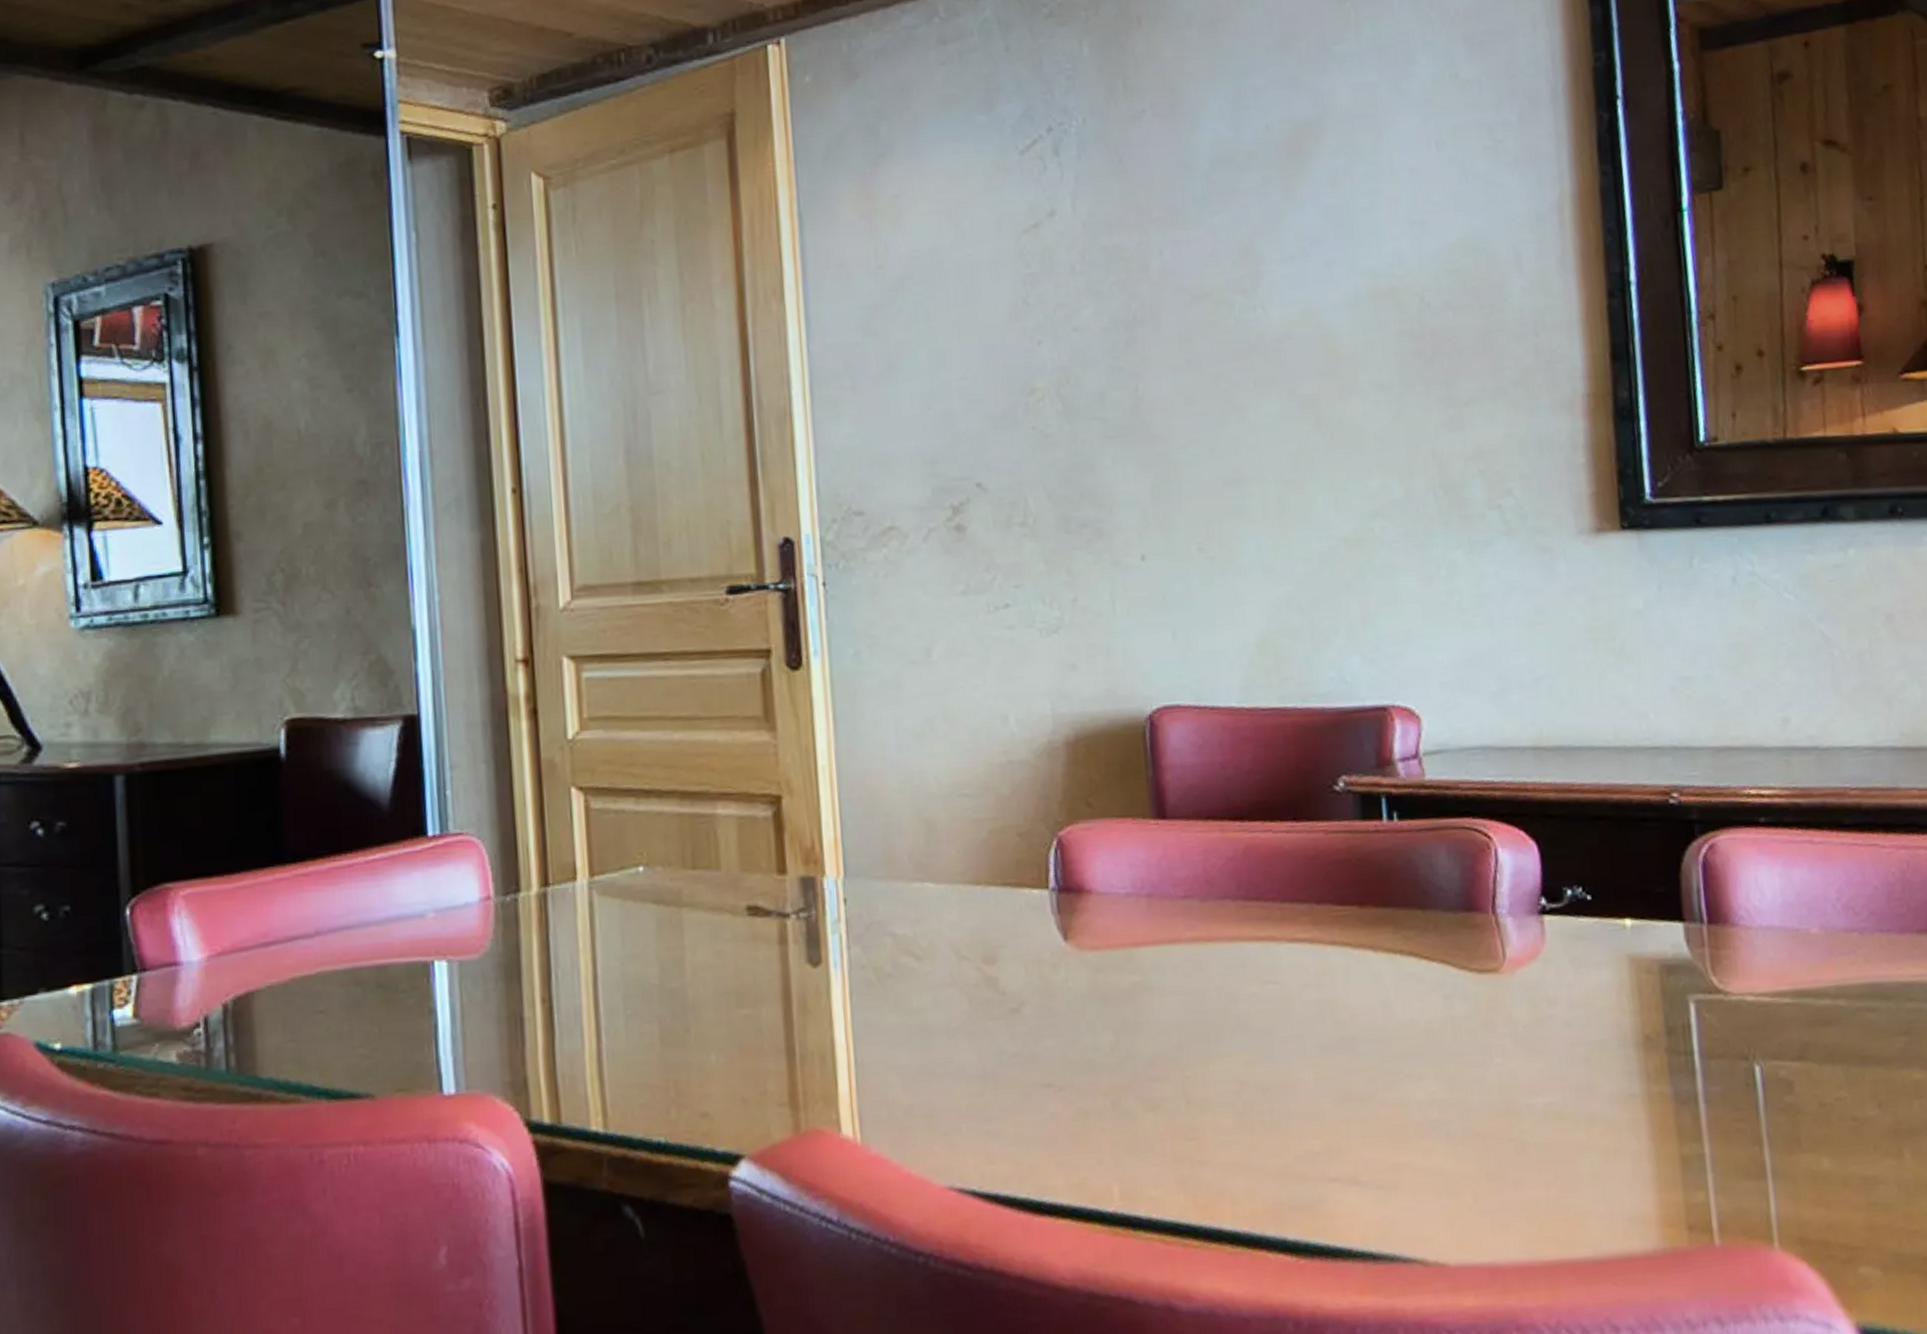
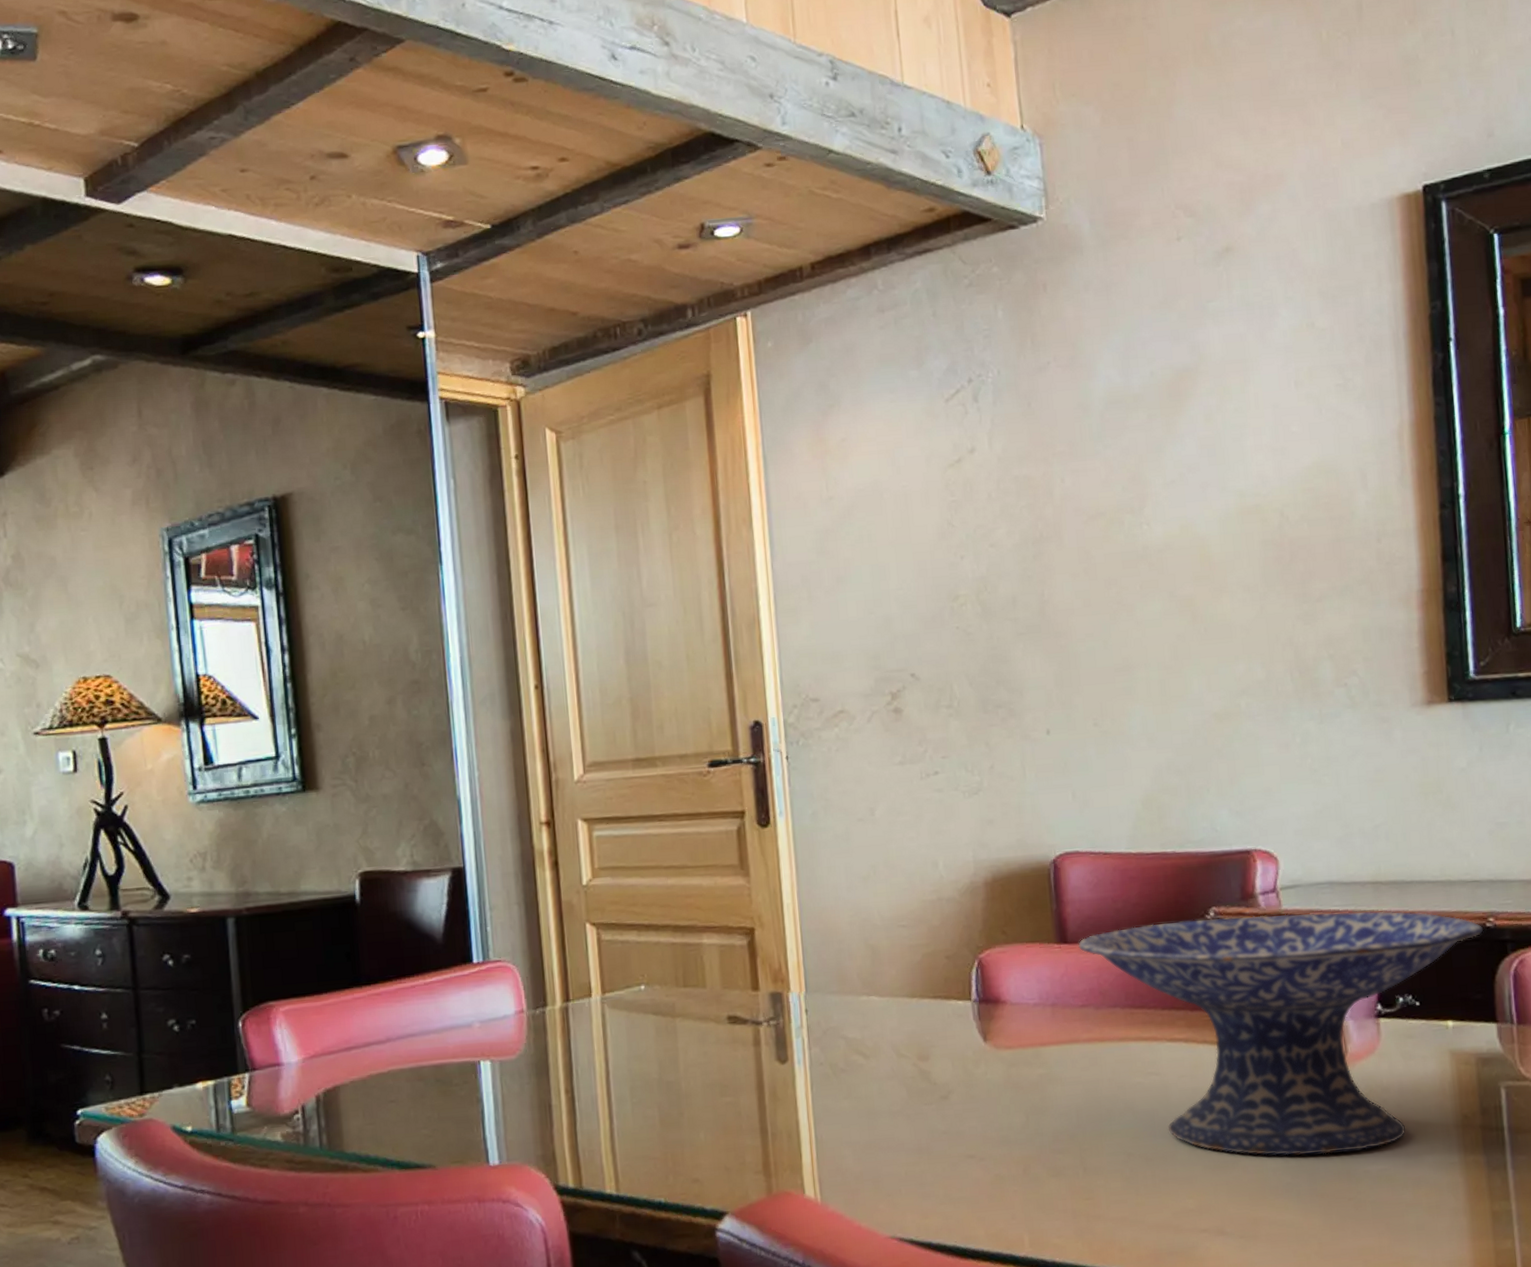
decorative bowl: none [1179,783,1666,1085] -> present [1078,911,1484,1156]

